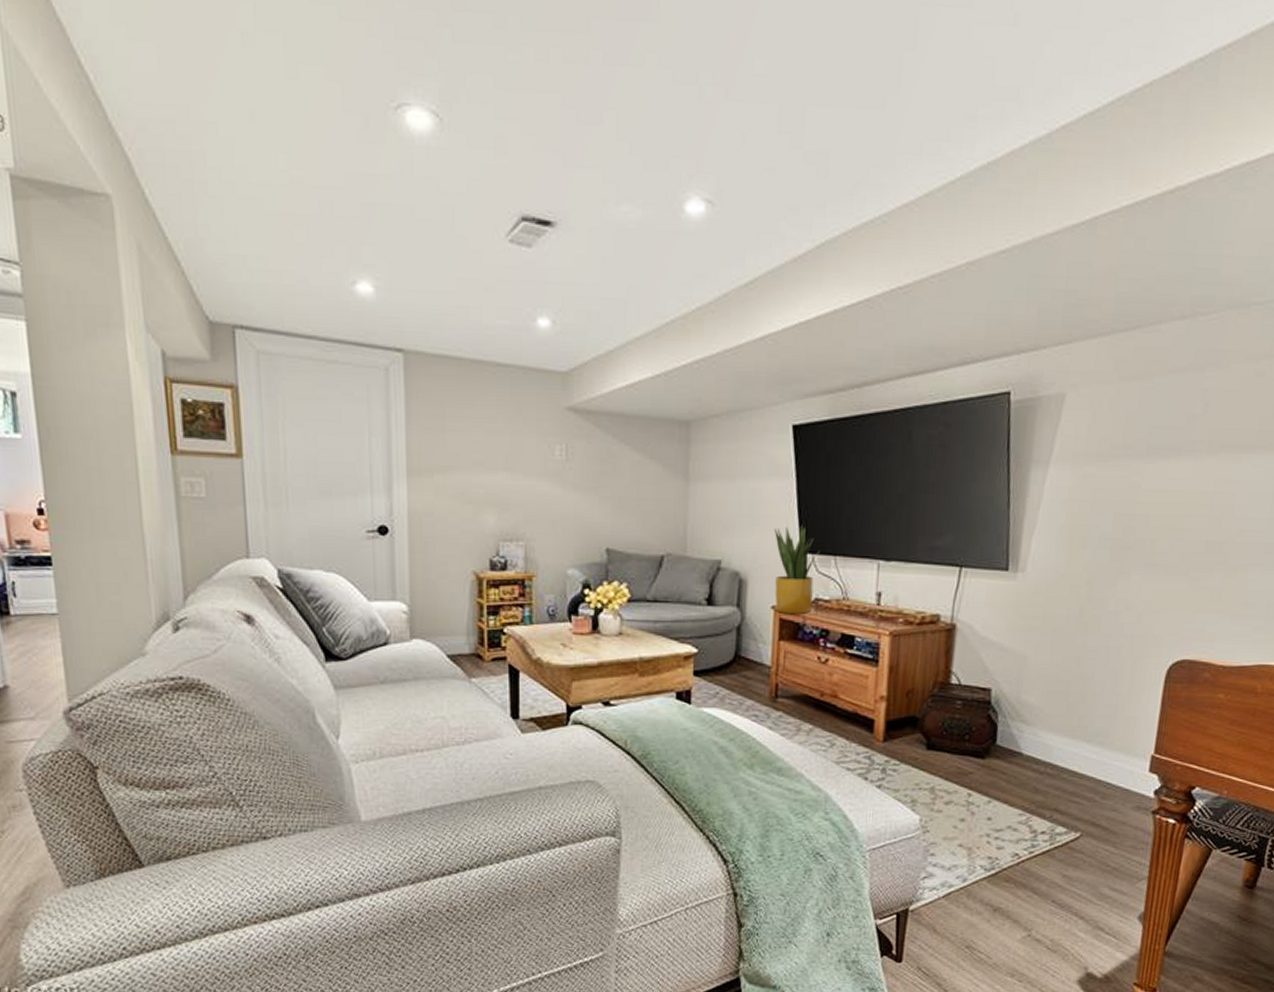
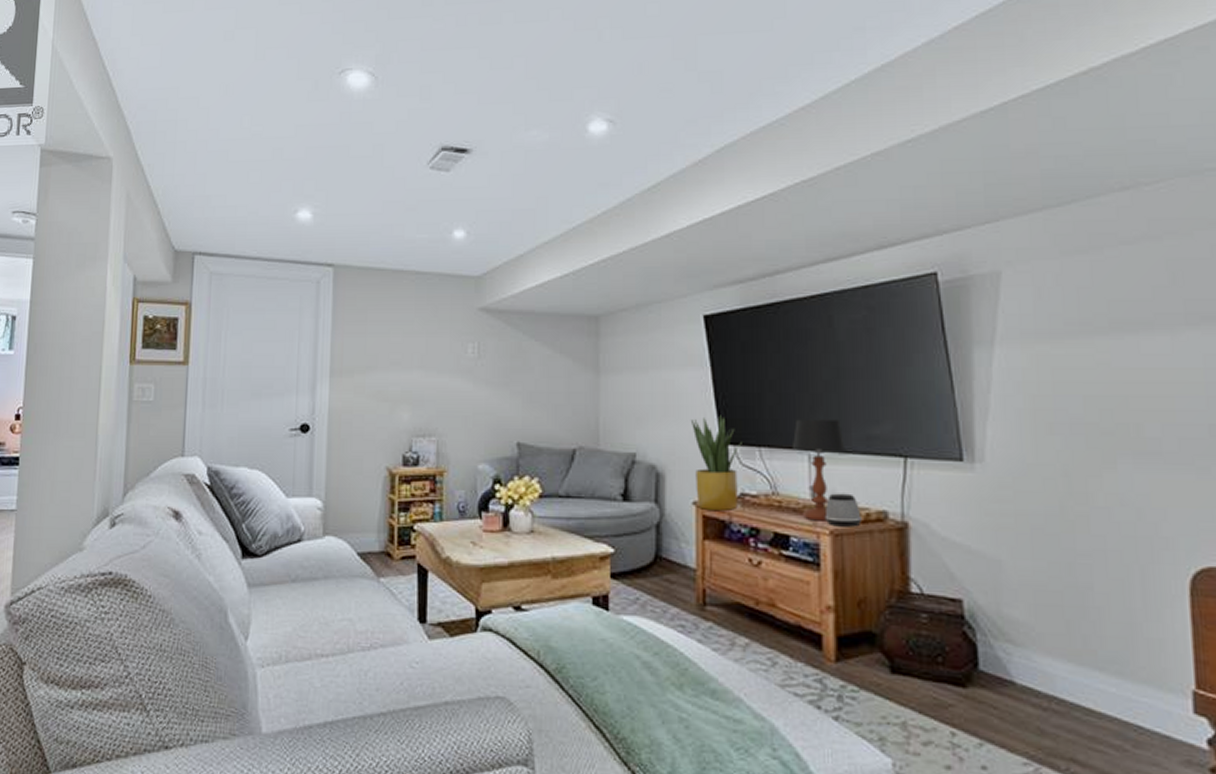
table lamp: none [864,530,911,624] -> present [791,419,845,521]
speaker: none [886,598,918,629] -> present [824,493,862,527]

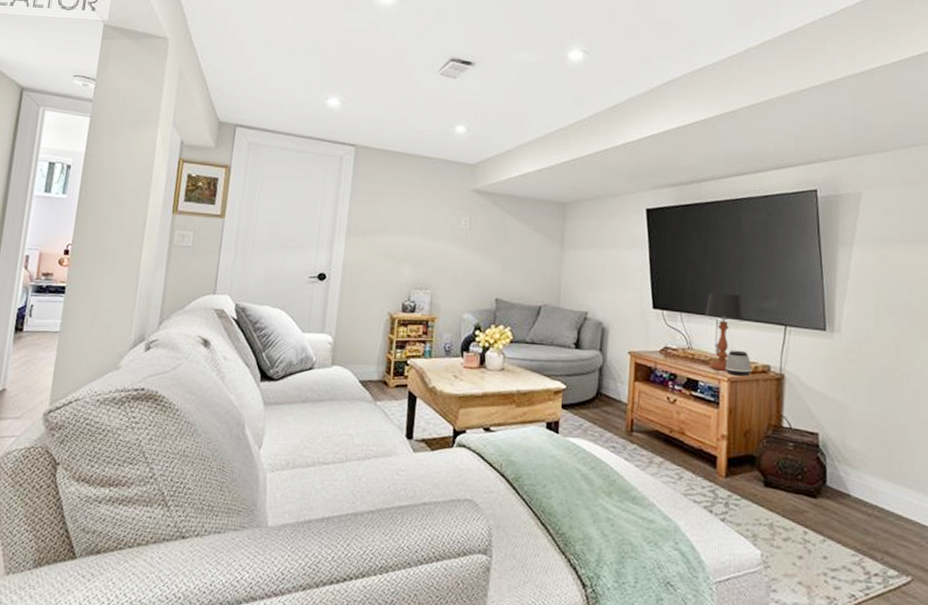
planter: present [692,415,742,512] -> none [631,286,668,360]

